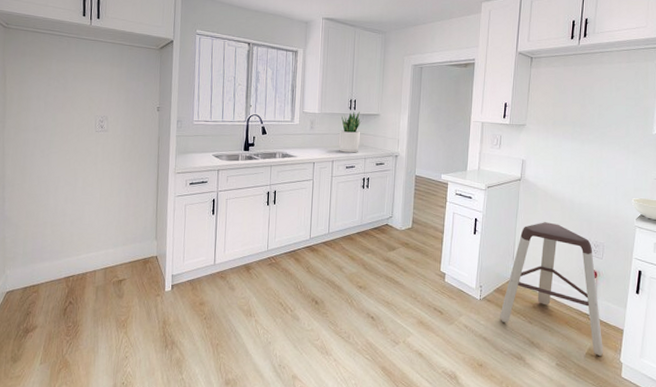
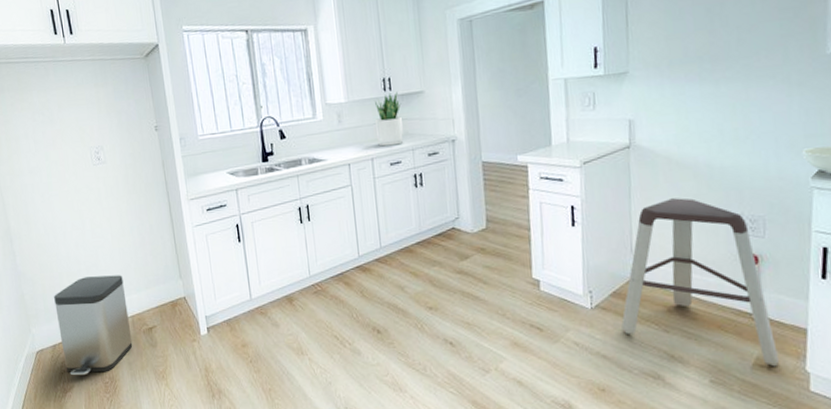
pedal bin: none [32,228,104,318] -> present [54,275,133,376]

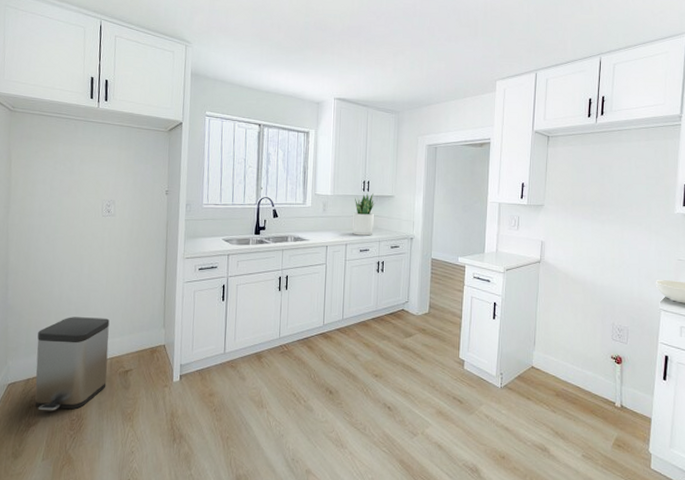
step stool: present [621,198,780,367] -> none [522,306,632,447]

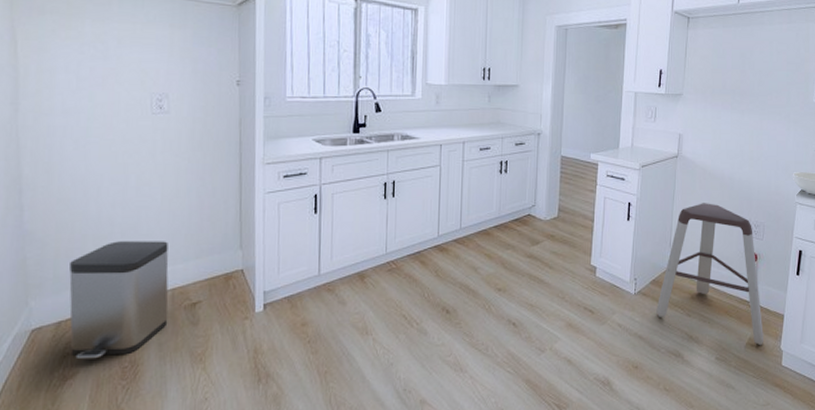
planter: present [352,193,375,236] -> none [470,82,497,132]
step stool: none [522,306,632,447] -> present [656,203,765,346]

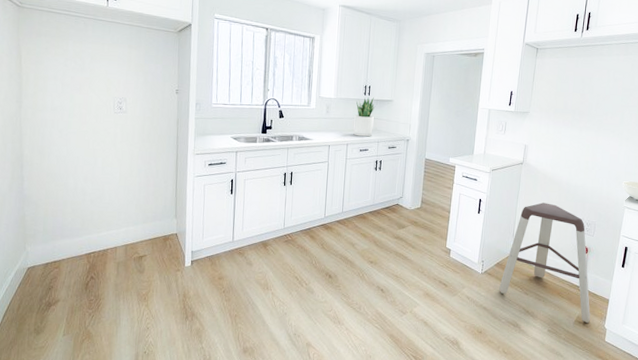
pedal bin: present [69,241,169,360] -> none [54,207,124,292]
planter: none [470,82,497,132] -> present [353,97,376,137]

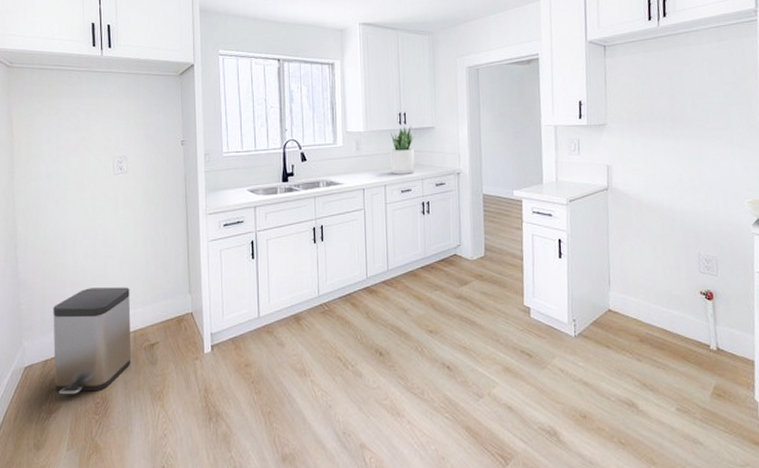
pedal bin: none [54,207,124,292] -> present [53,287,132,395]
step stool: present [499,202,591,324] -> none [601,237,734,396]

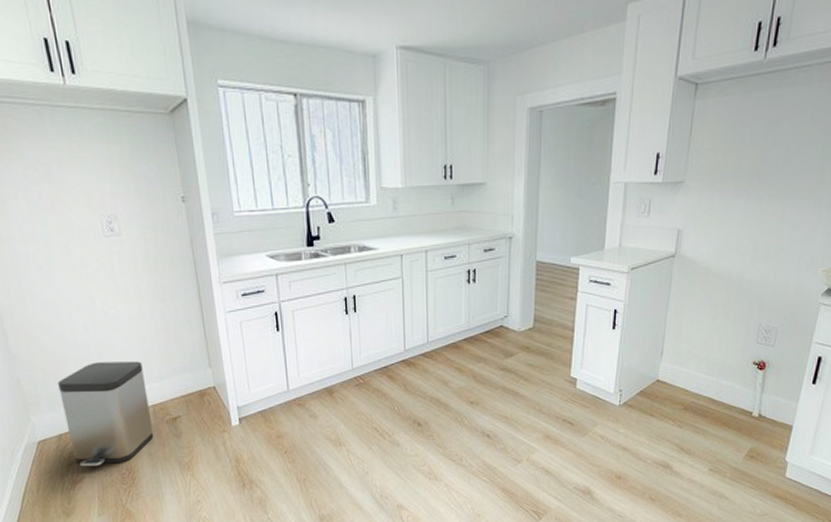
planter: present [389,126,415,175] -> none [431,181,462,239]

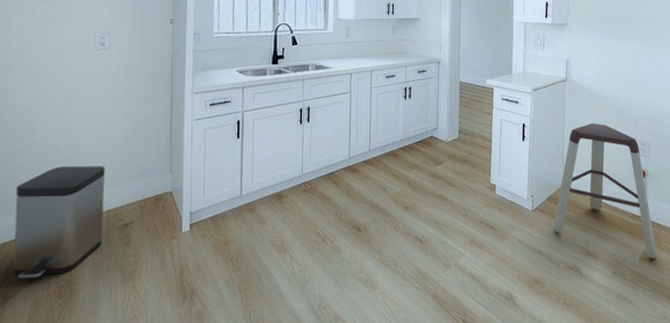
step stool: none [643,307,767,458] -> present [553,123,658,260]

